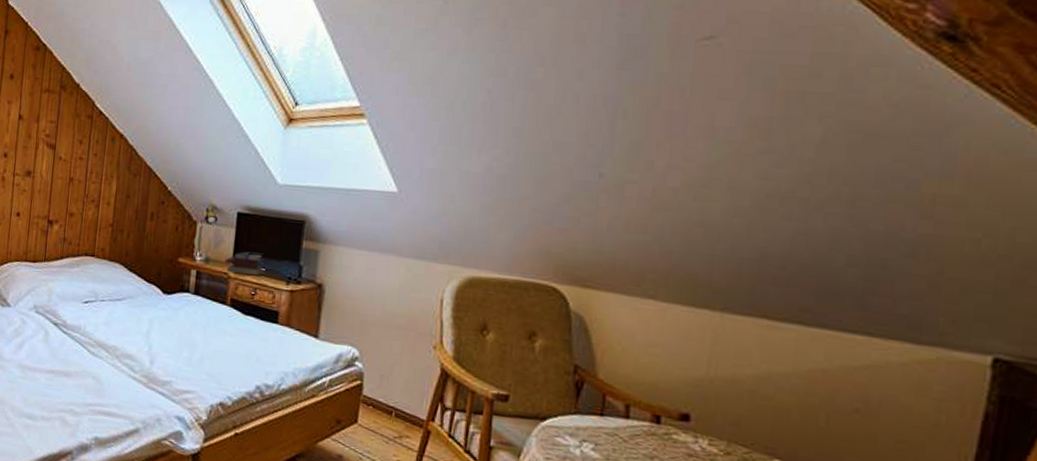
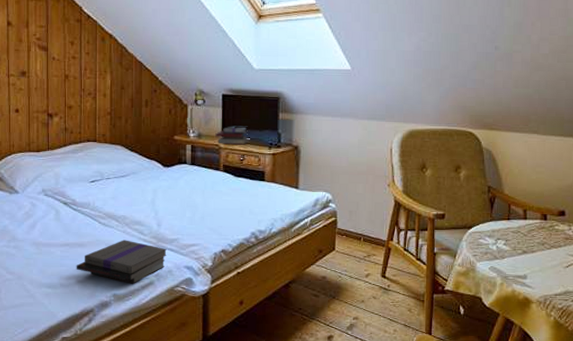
books: none [59,374,158,430] -> present [76,240,167,285]

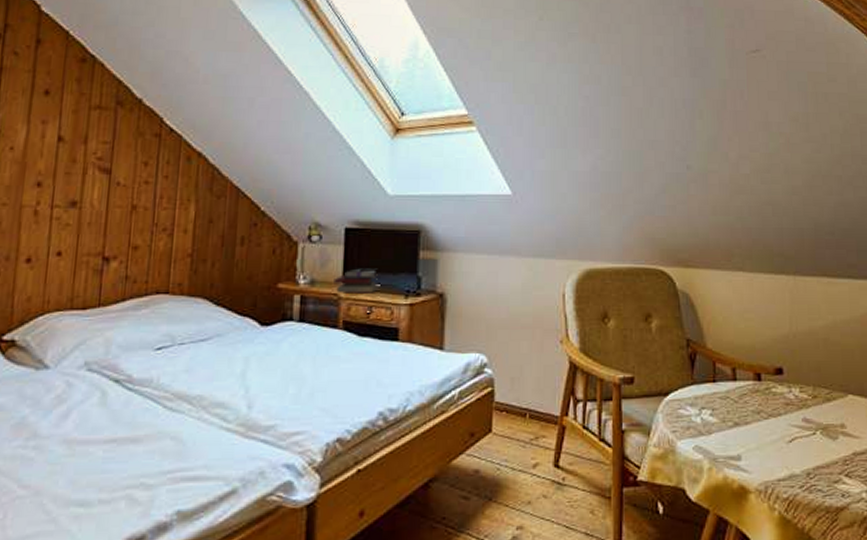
books: present [76,240,167,285] -> none [124,430,259,496]

